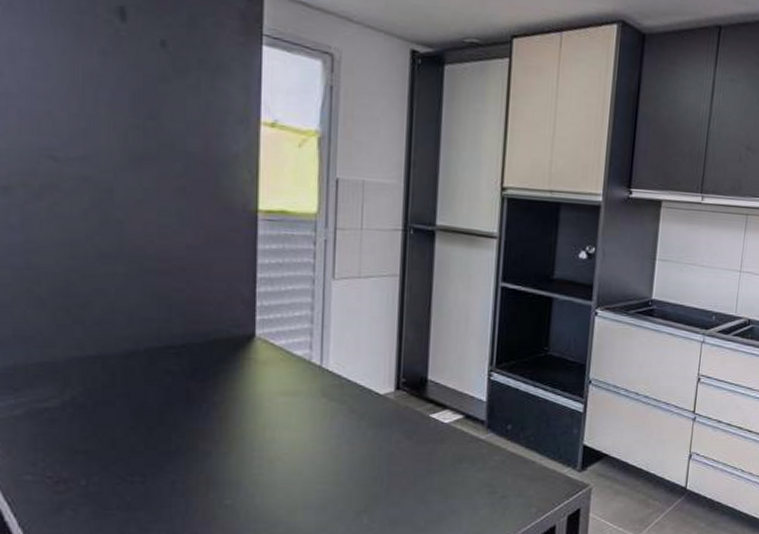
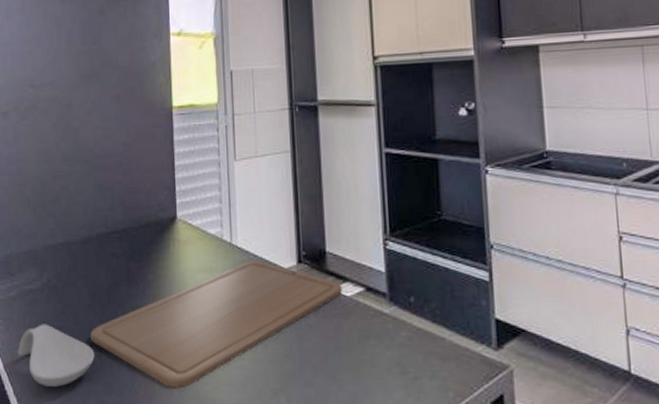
spoon rest: none [24,447,137,516] -> present [17,324,95,387]
chopping board: none [132,385,442,512] -> present [90,260,343,388]

